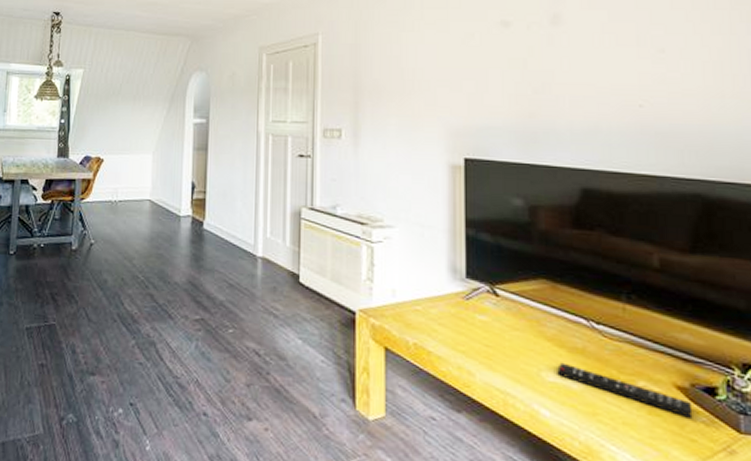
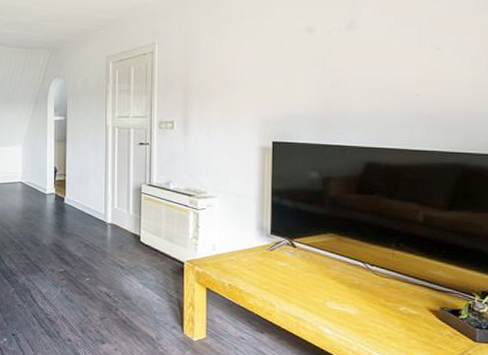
remote control: present [557,362,693,418] -> none [338,295,441,332]

